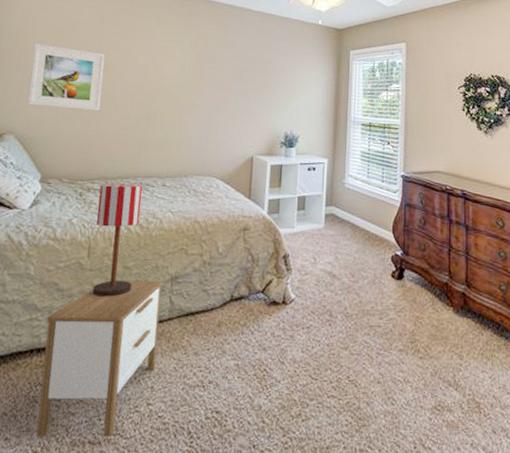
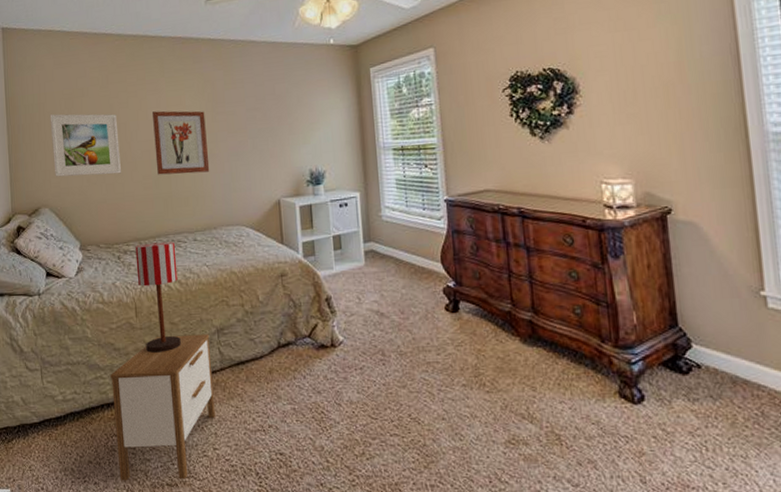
wall art: none [136,57,194,122] -> present [153,111,210,175]

